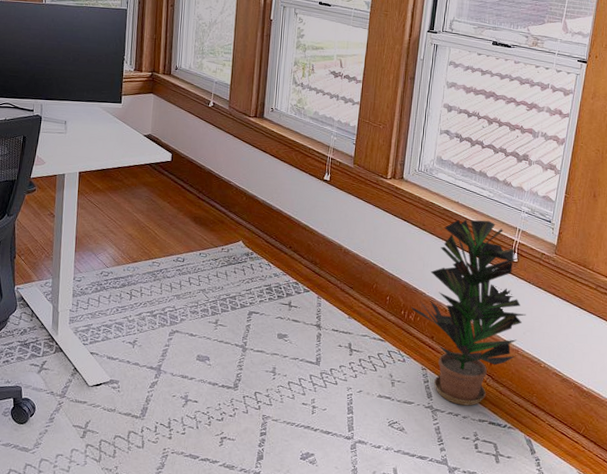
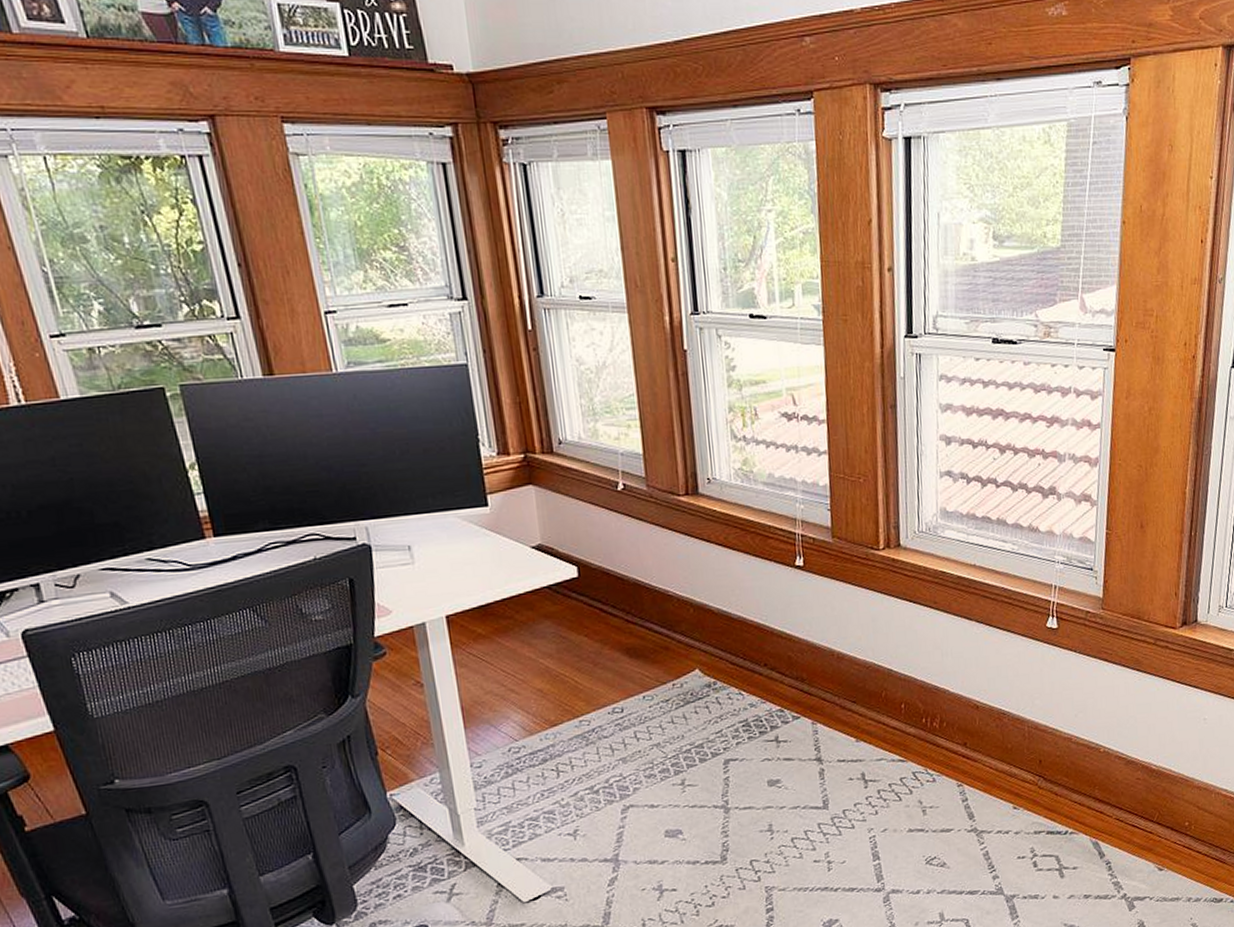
potted plant: present [411,219,526,406] -> none [934,581,1076,820]

